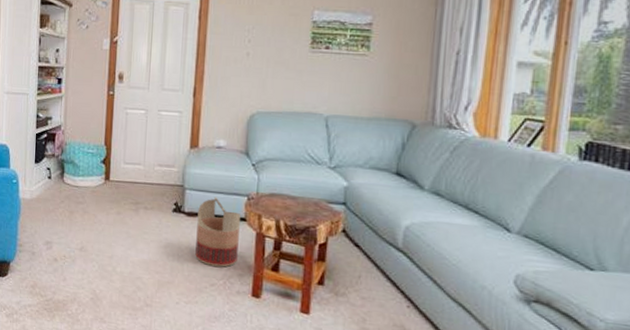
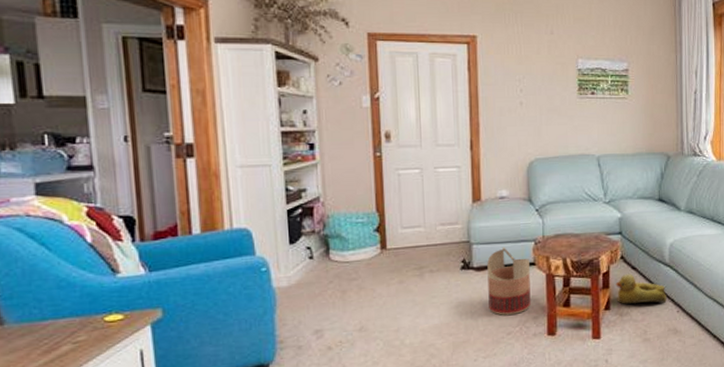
rubber duck: none [333,249,395,293] -> present [615,273,667,304]

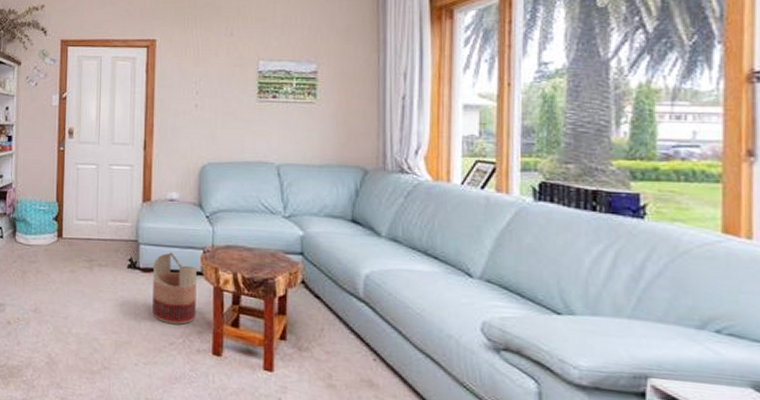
rubber duck: present [615,273,667,304] -> none [294,301,359,346]

